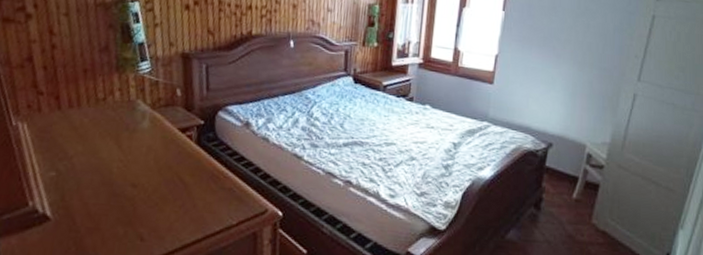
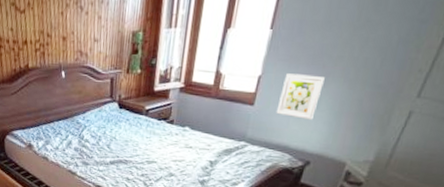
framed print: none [515,53,556,100] -> present [276,73,325,120]

